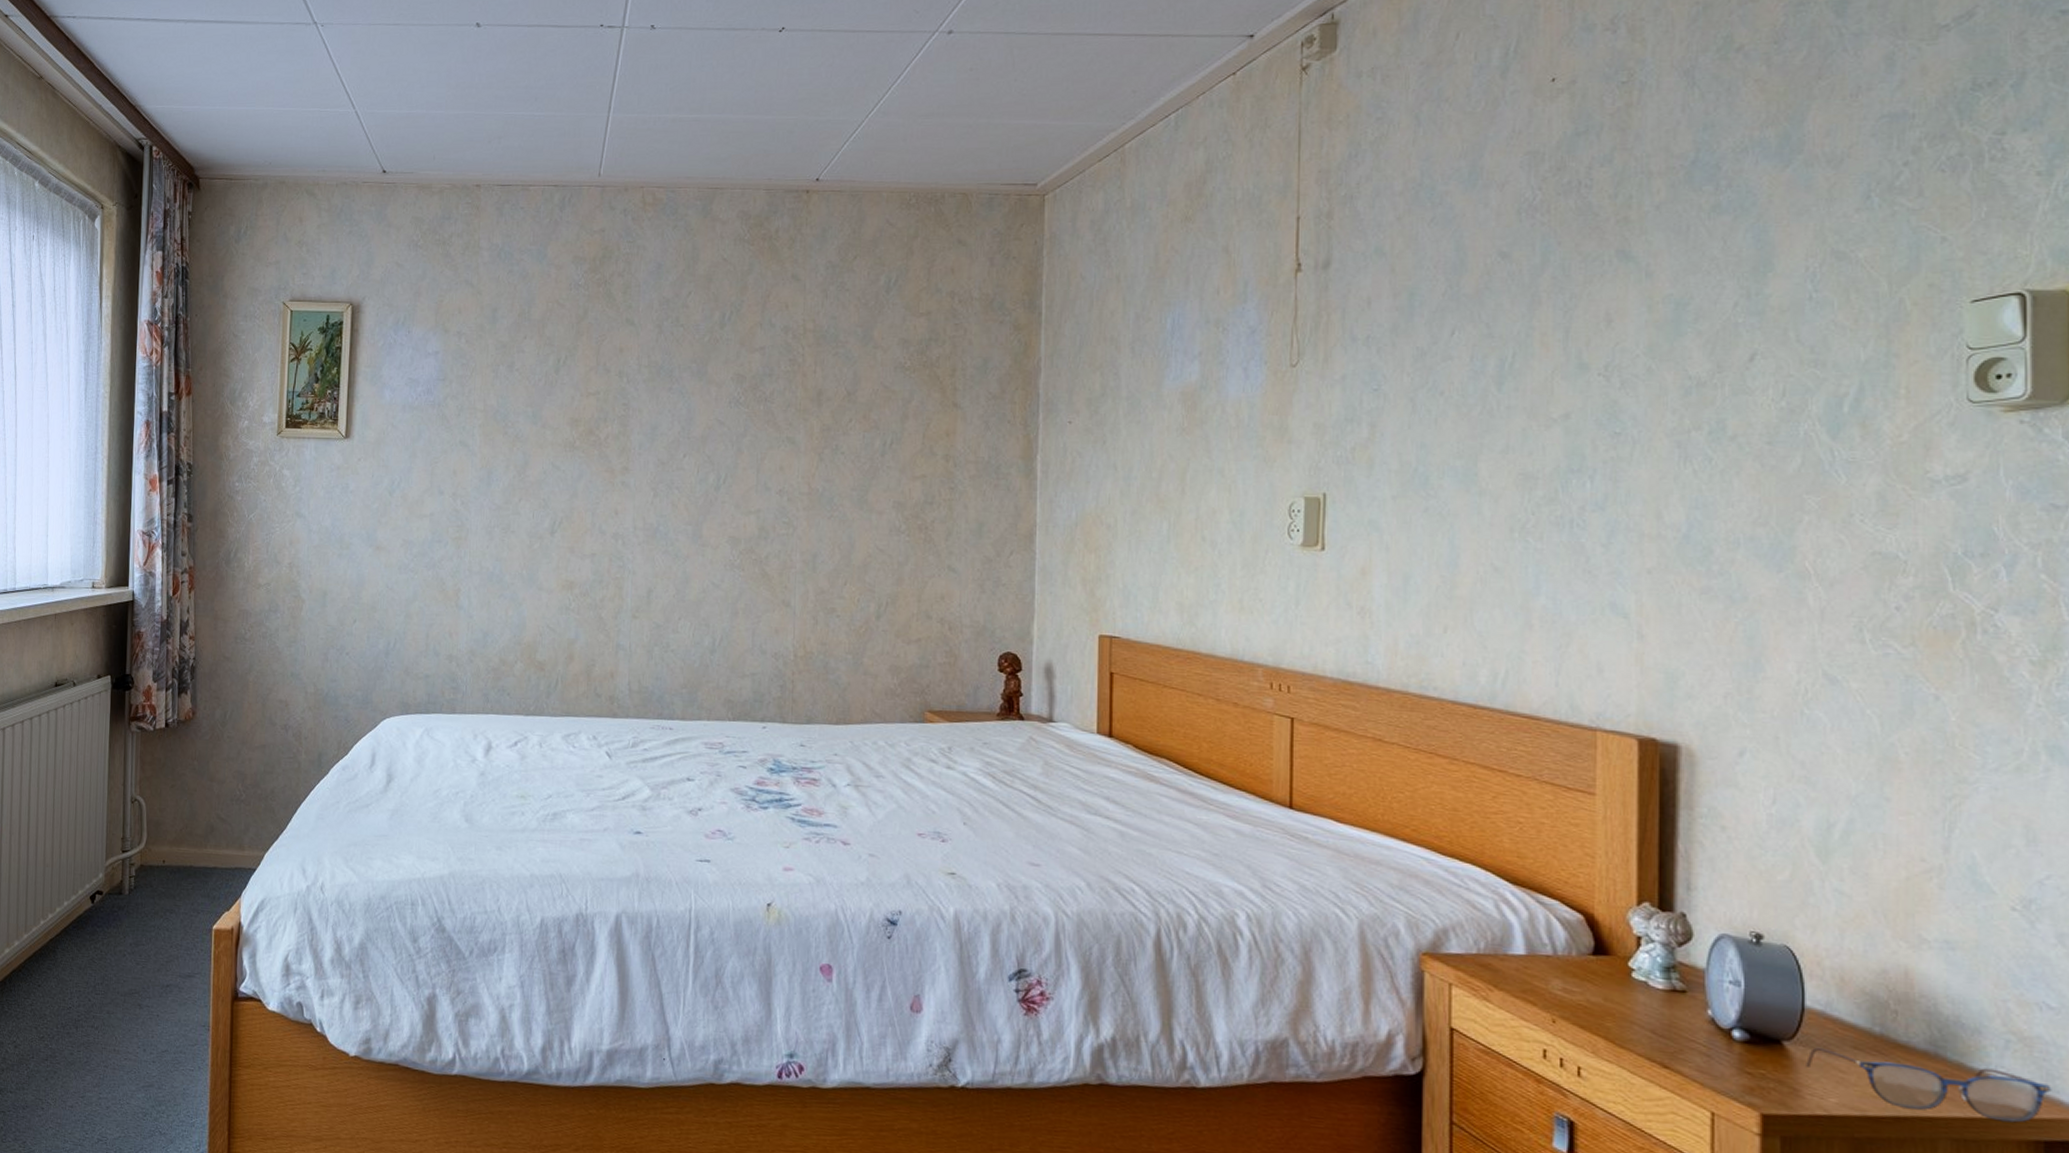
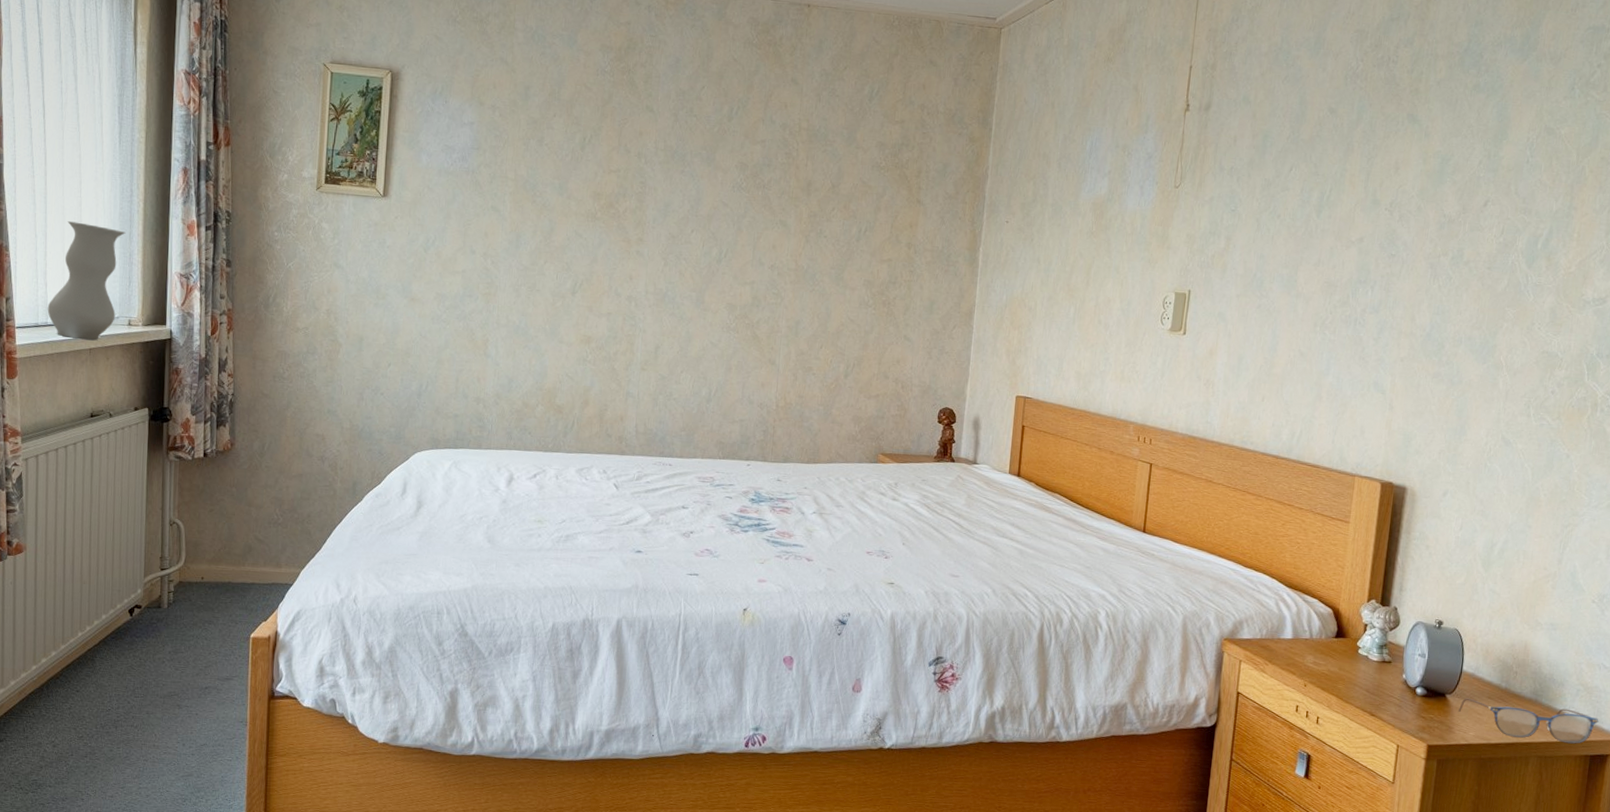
vase: none [15,483,91,605] -> present [47,221,126,341]

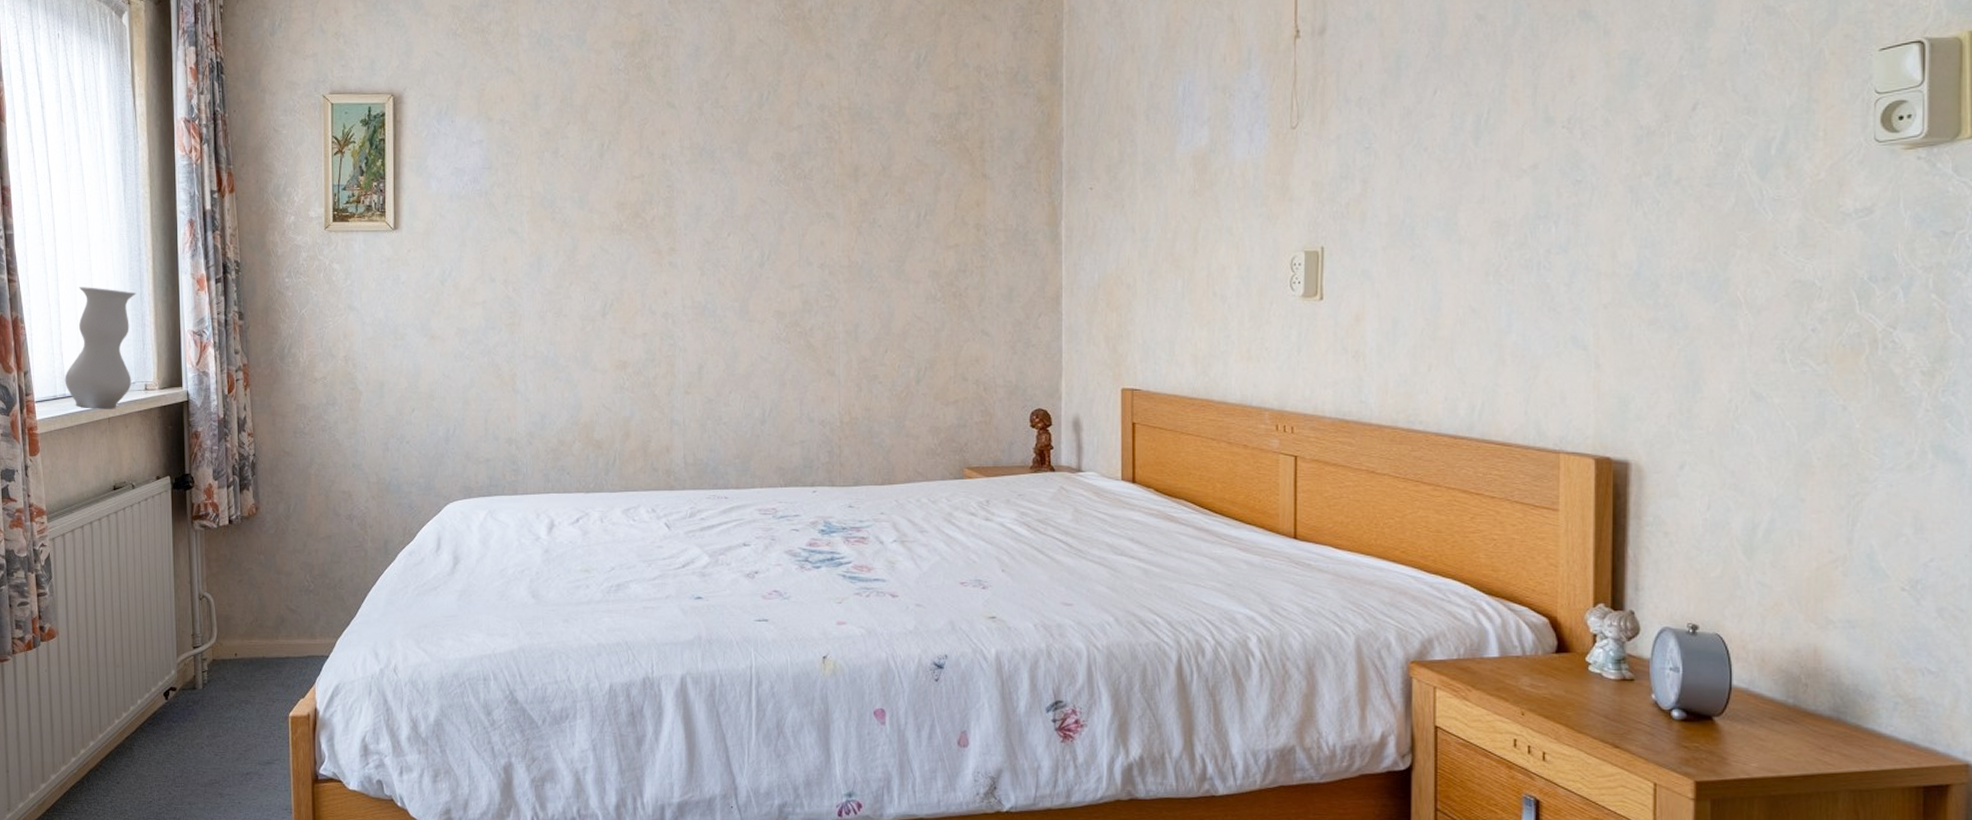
glasses: present [1458,698,1599,744] -> none [1732,720,1930,773]

